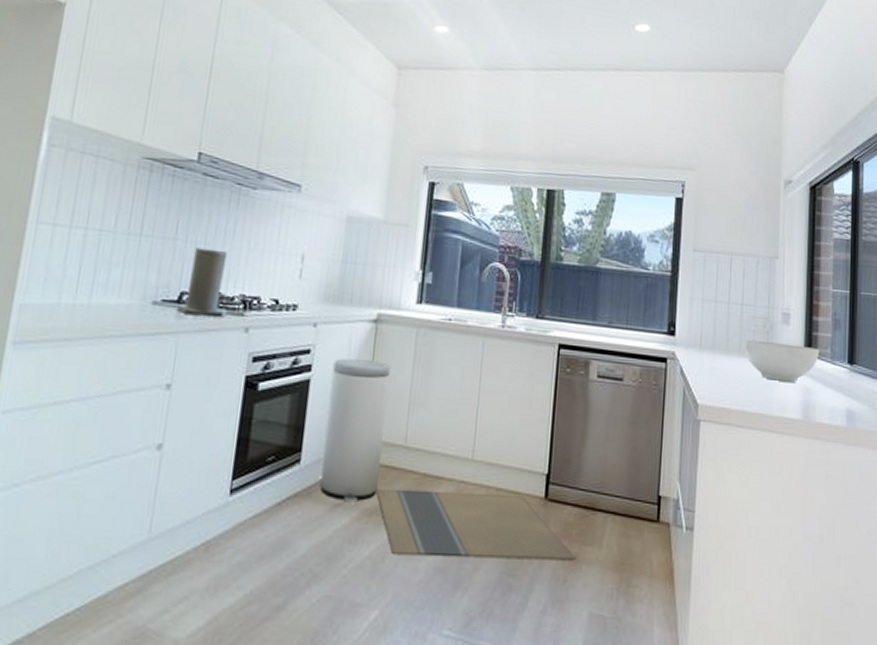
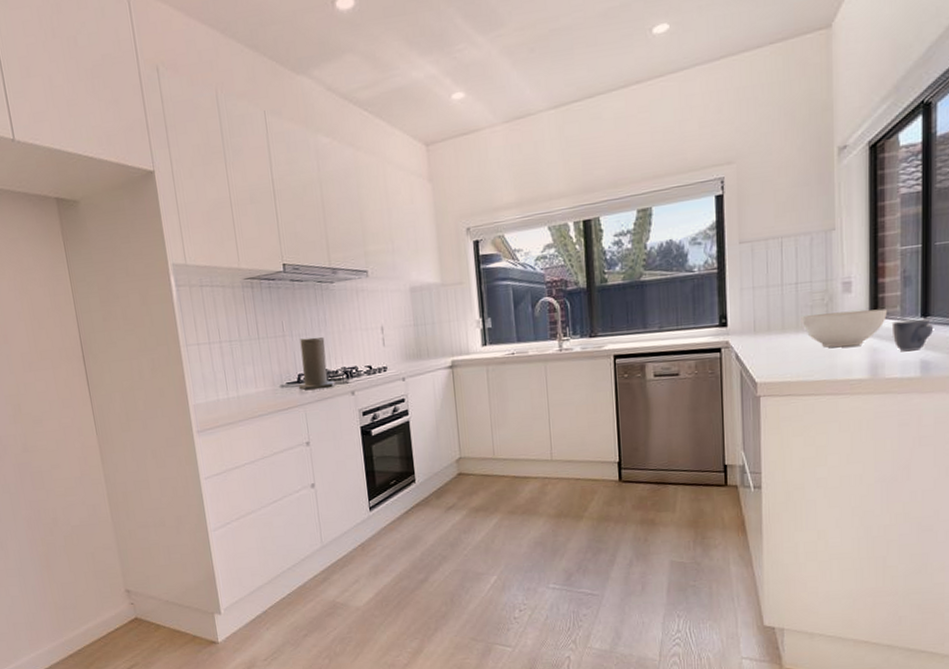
pedal bin: present [320,358,391,503] -> none [424,397,479,505]
door mat: present [375,488,576,559] -> none [477,481,653,536]
mug: none [823,363,857,398] -> present [891,319,933,352]

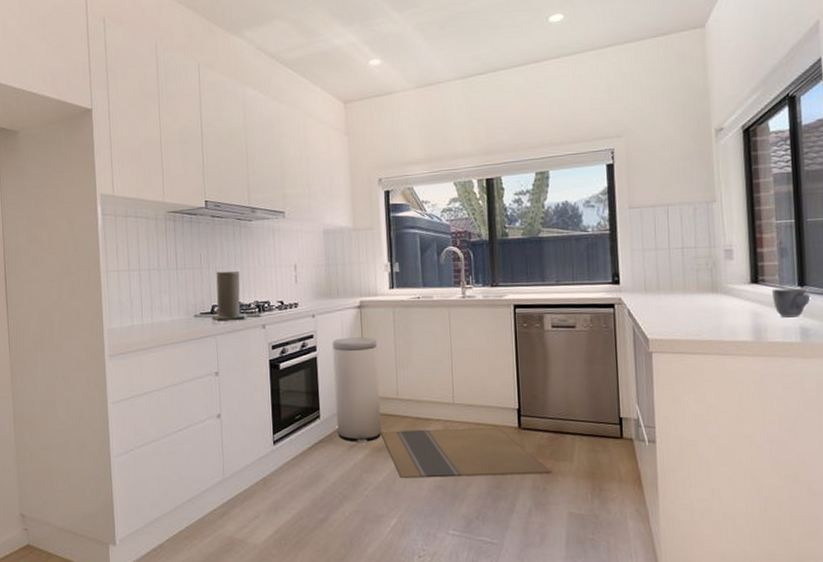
pedal bin: none [424,397,479,505] -> present [332,337,381,443]
door mat: none [477,481,653,536] -> present [380,426,551,478]
bowl: present [801,308,887,348] -> none [688,276,767,310]

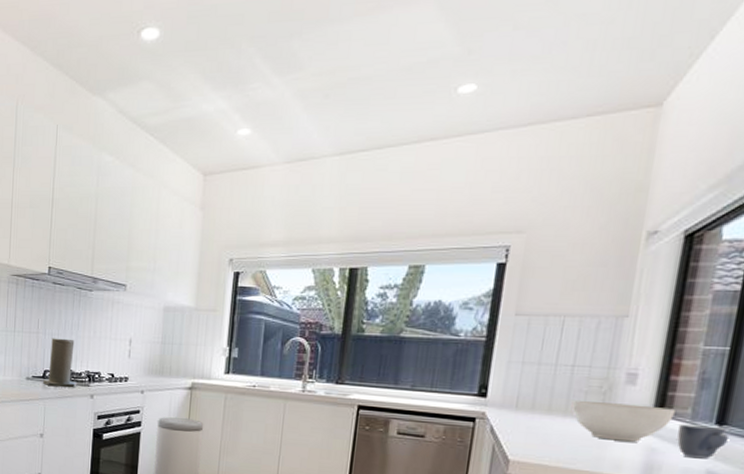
bowl: none [688,276,767,310] -> present [571,400,675,442]

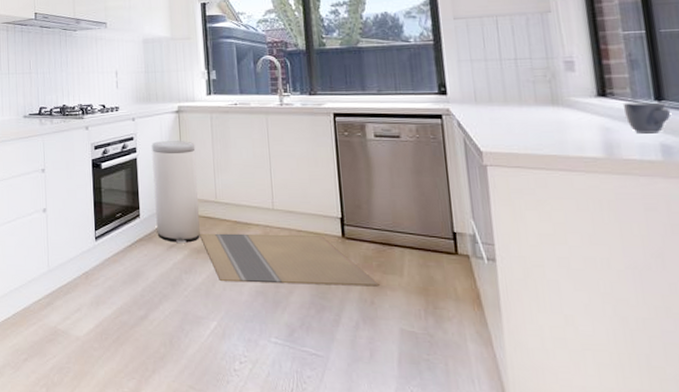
paper towel: present [43,338,77,388] -> none [40,76,72,123]
bowl: present [571,400,675,442] -> none [523,89,617,124]

